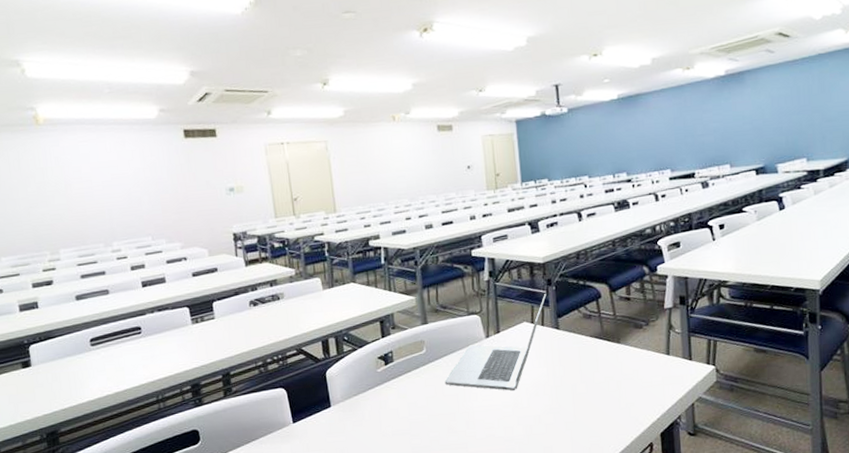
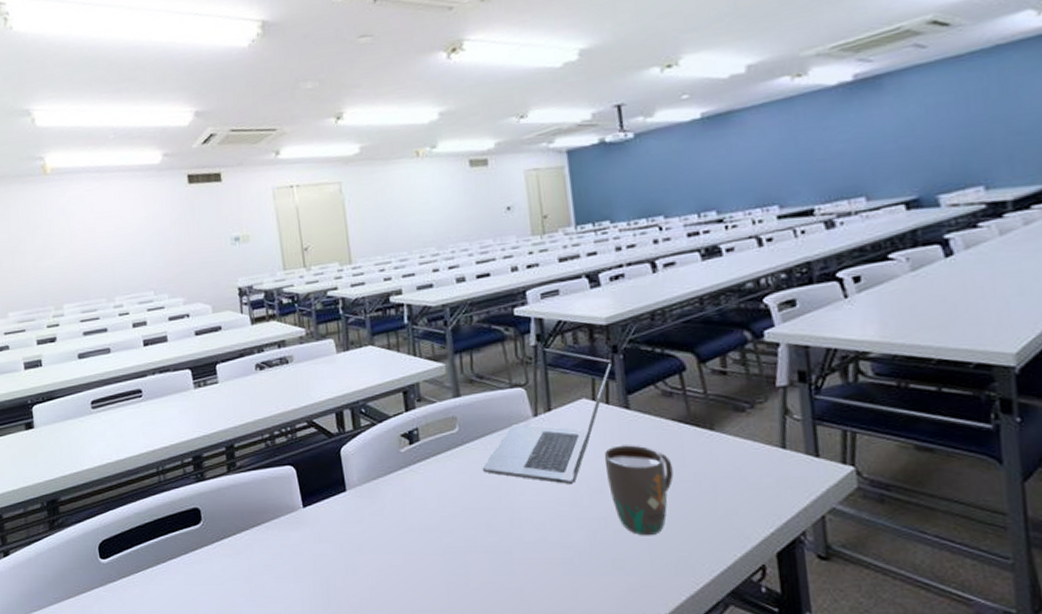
mug: none [540,357,590,427] -> present [605,445,674,536]

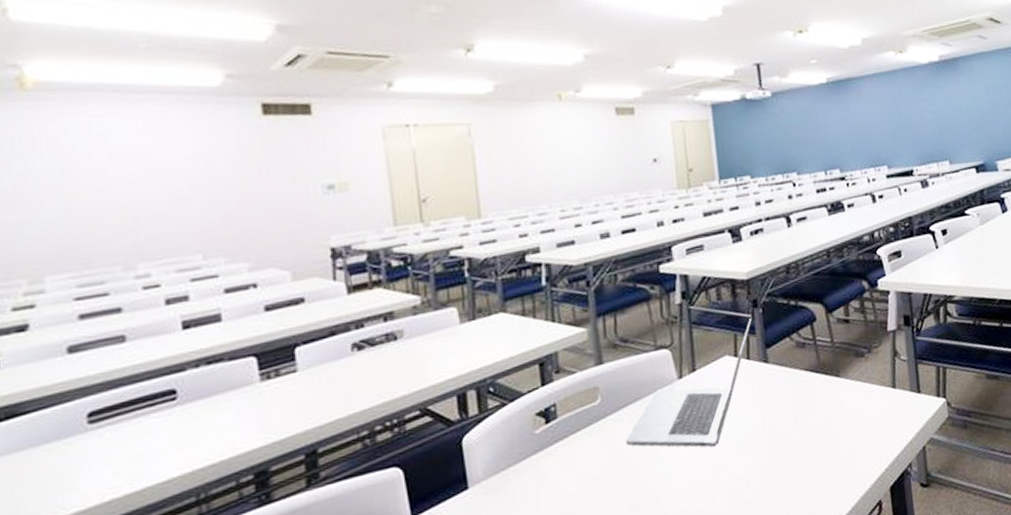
mug: present [605,445,674,536] -> none [746,398,807,490]

